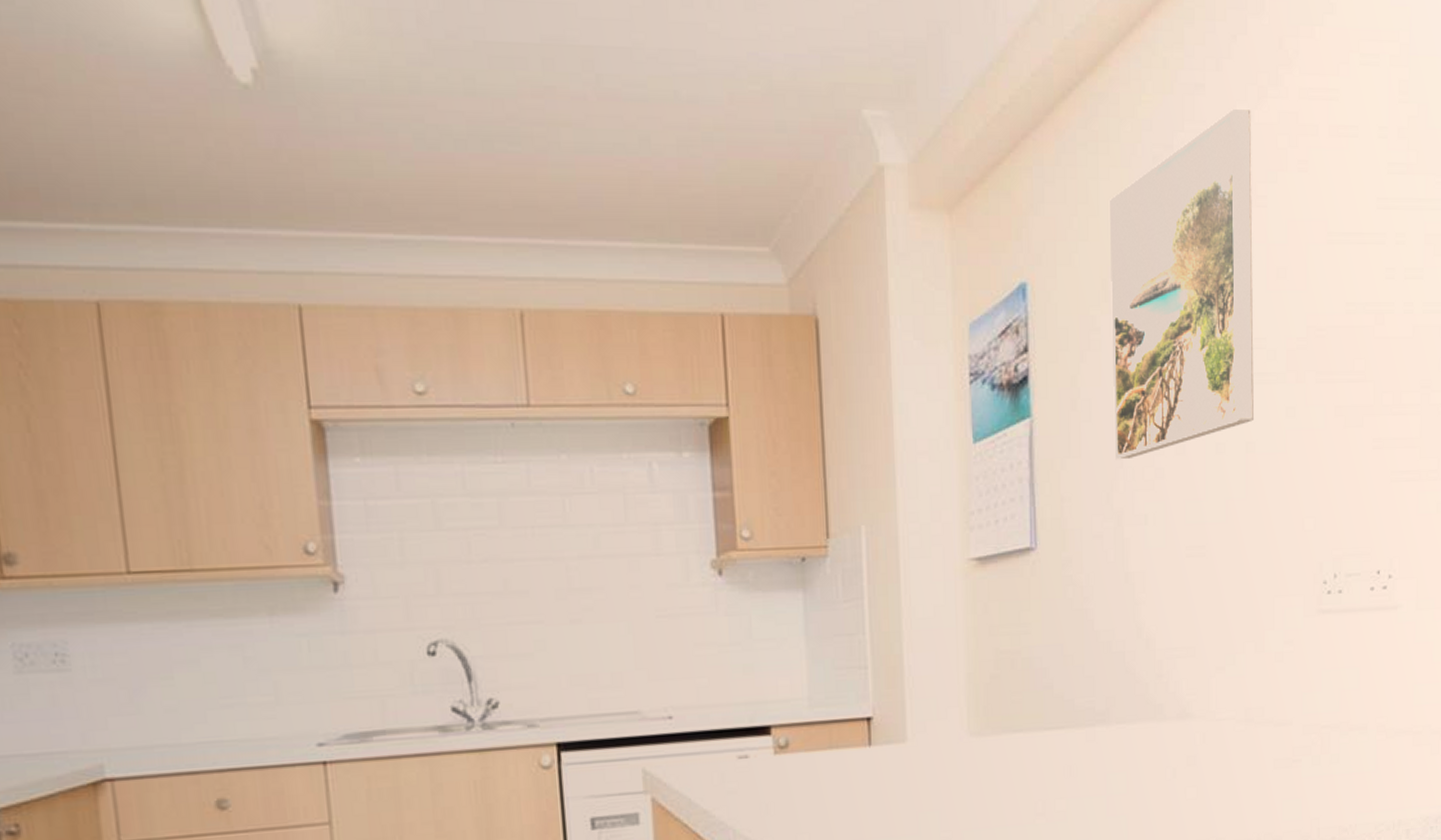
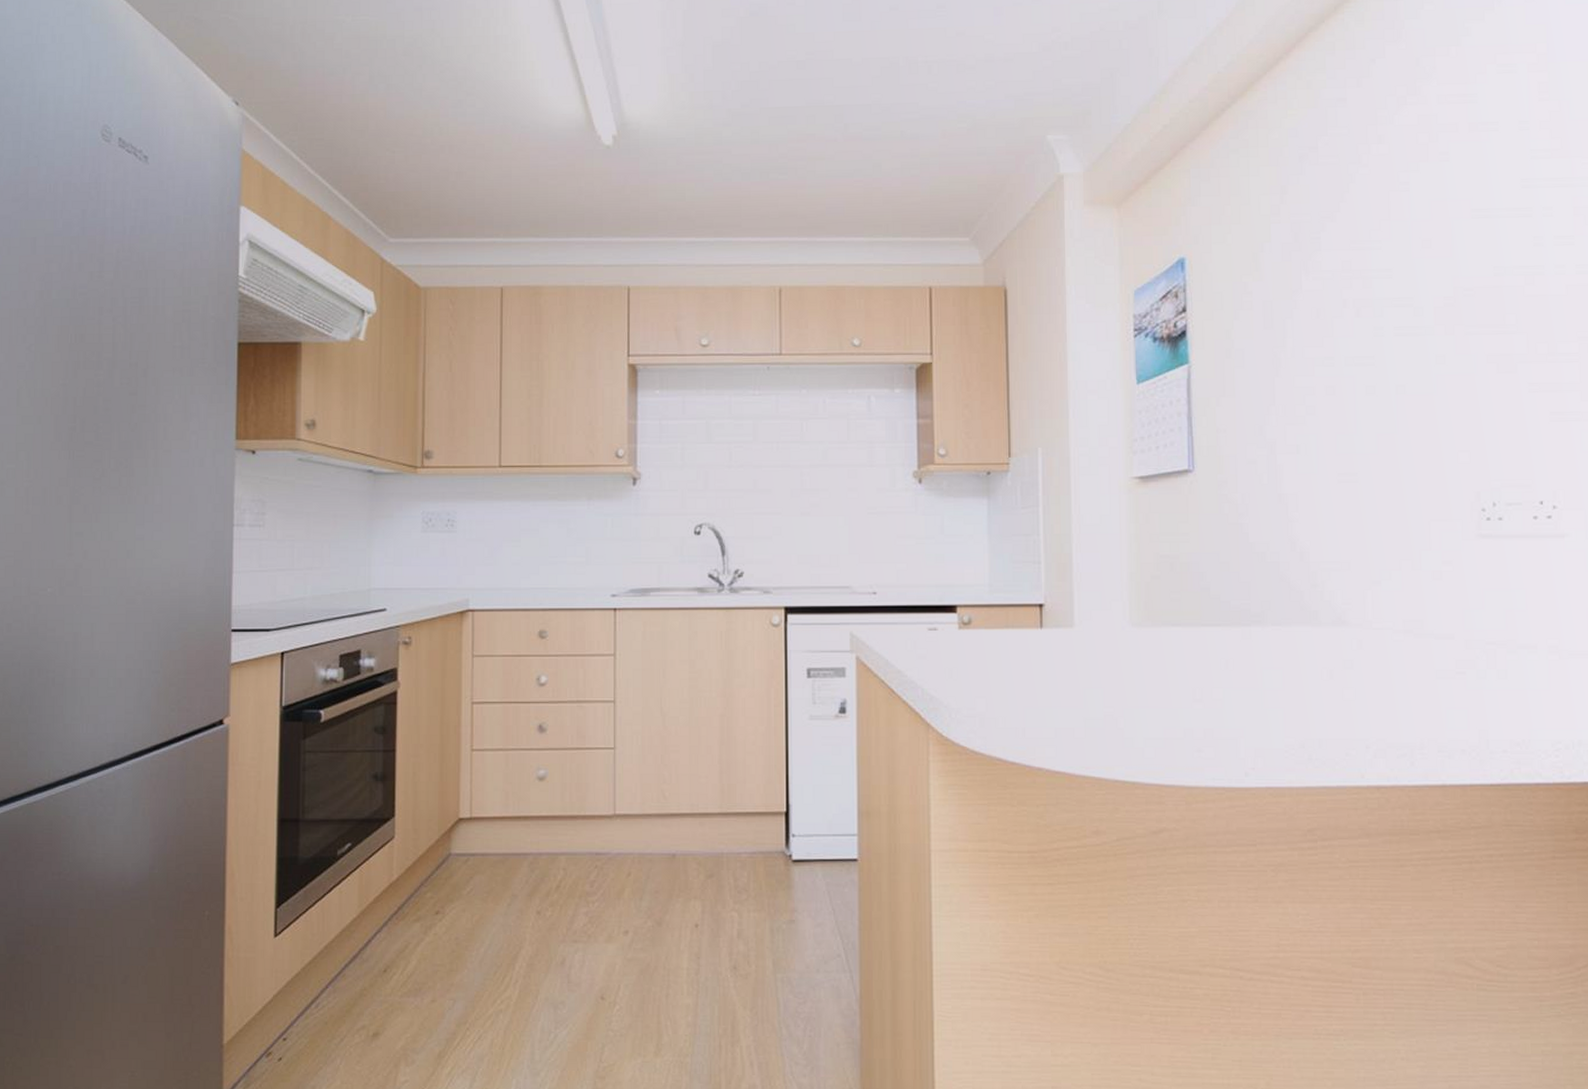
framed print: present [1109,108,1255,459] -> none [1259,114,1404,398]

